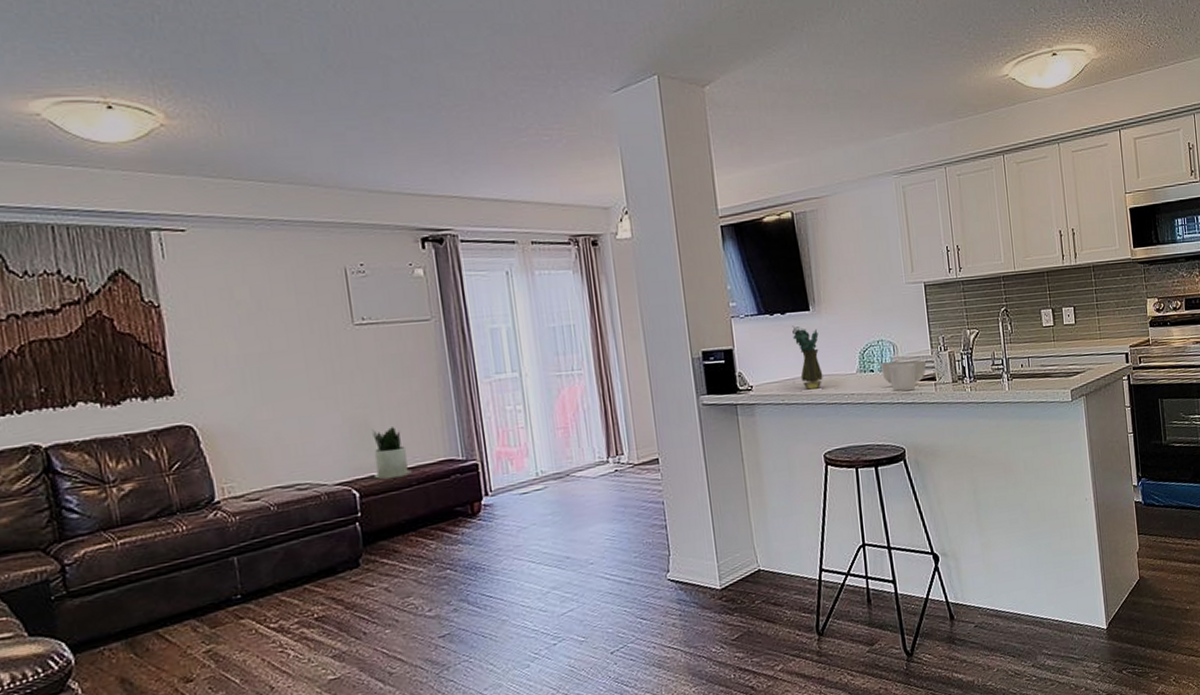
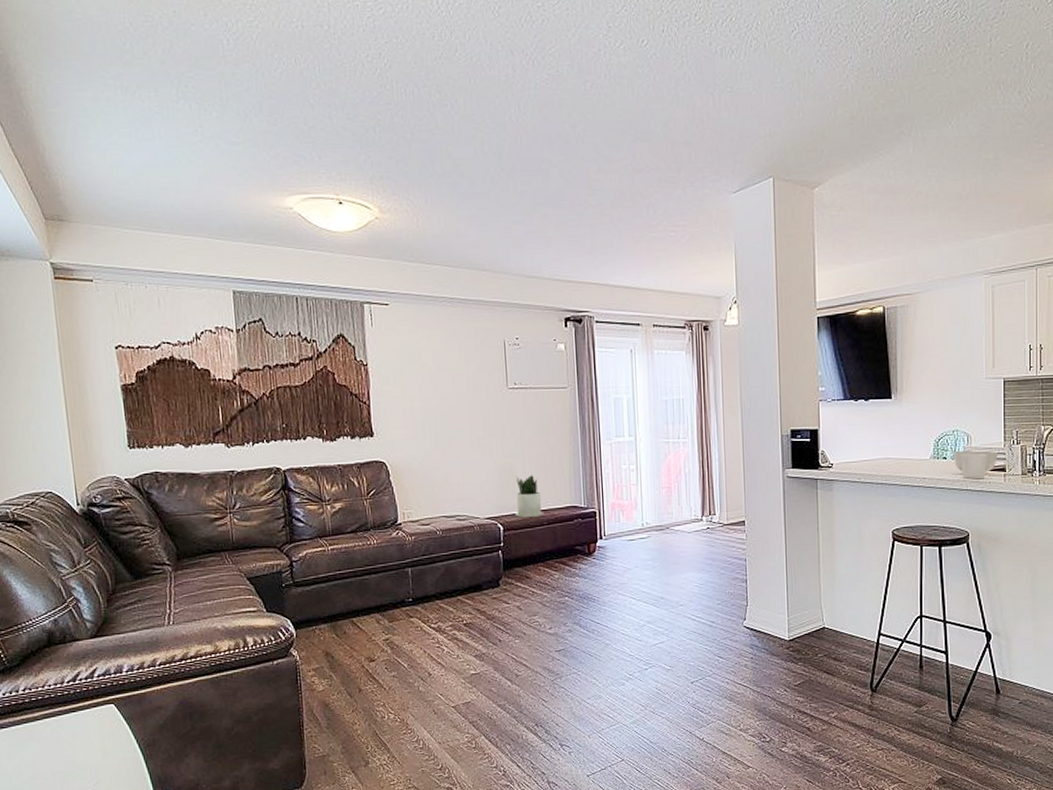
vase: present [792,325,824,390] -> none [874,411,898,471]

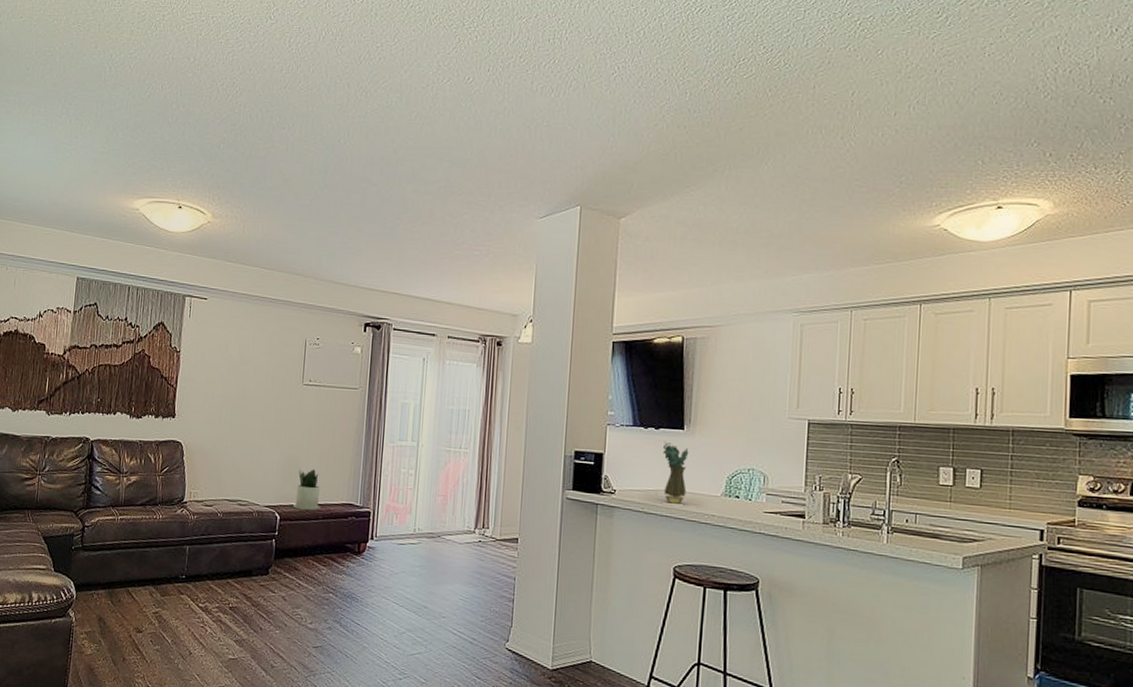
vase: none [874,411,898,471] -> present [663,441,689,504]
bowl: present [953,450,998,474] -> none [747,491,798,519]
mug: present [962,453,987,480] -> none [755,494,785,524]

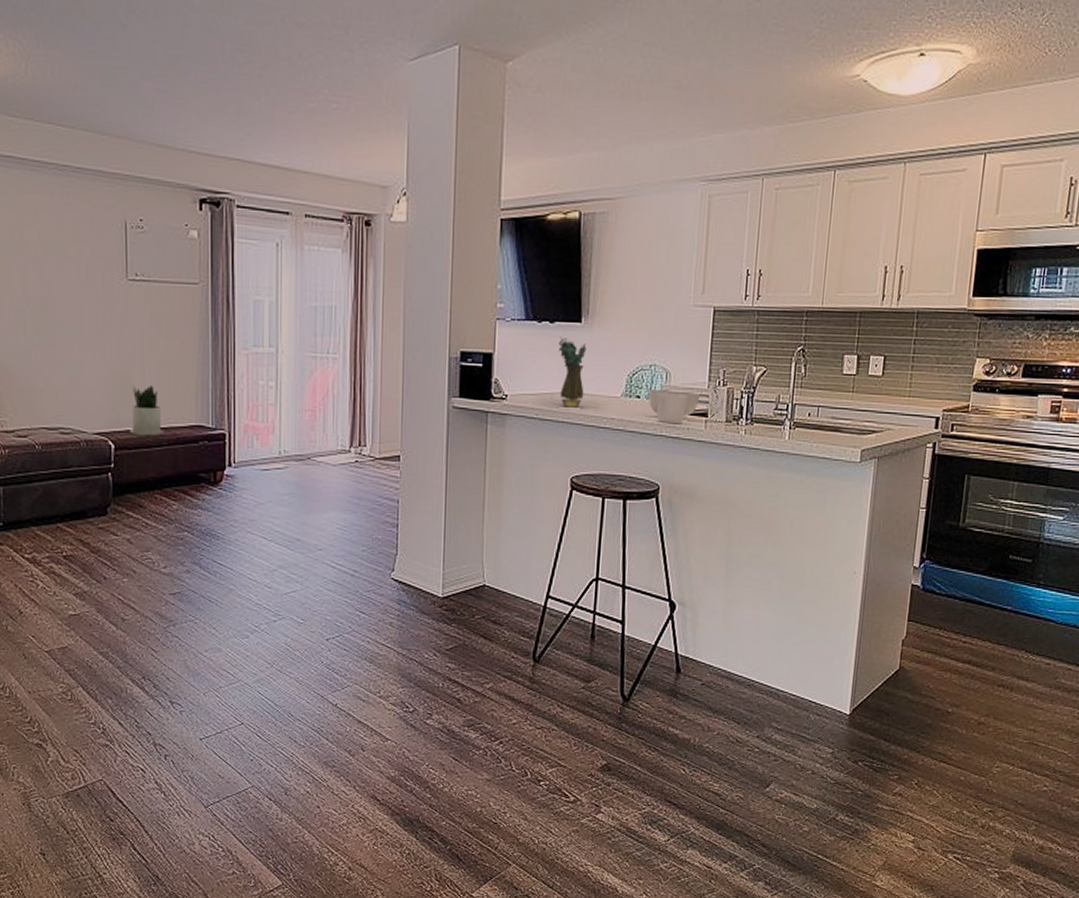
bowl: none [747,491,798,519] -> present [648,390,701,419]
mug: none [755,494,785,524] -> present [657,393,687,425]

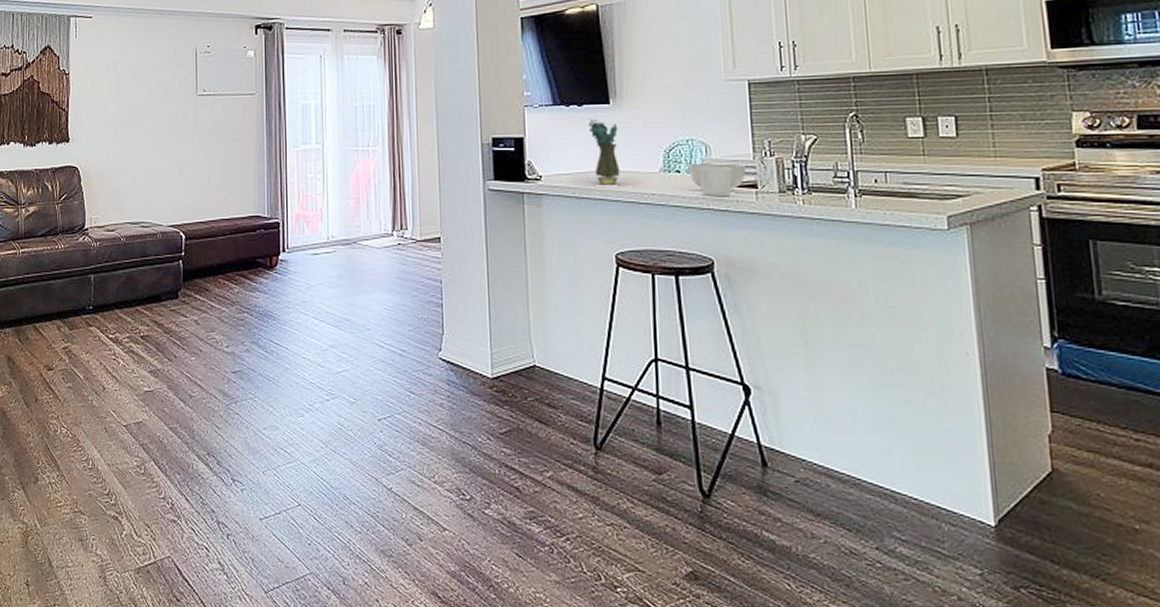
planter: present [129,385,164,437] -> none [197,183,226,227]

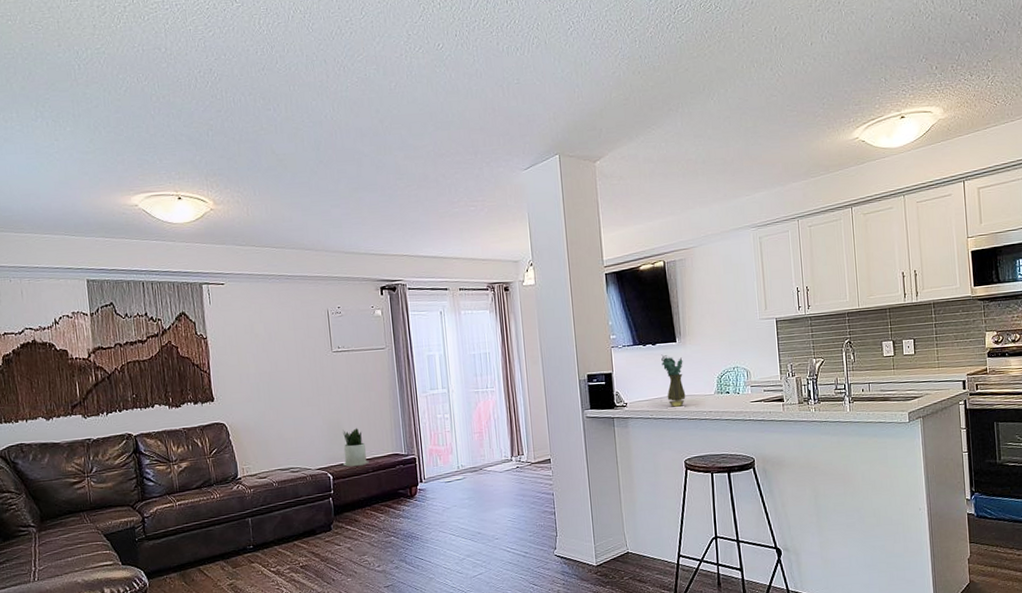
planter: none [197,183,226,227] -> present [342,428,369,468]
bowl: present [688,163,747,191] -> none [735,384,776,405]
mug: present [700,166,733,197] -> none [743,386,766,410]

